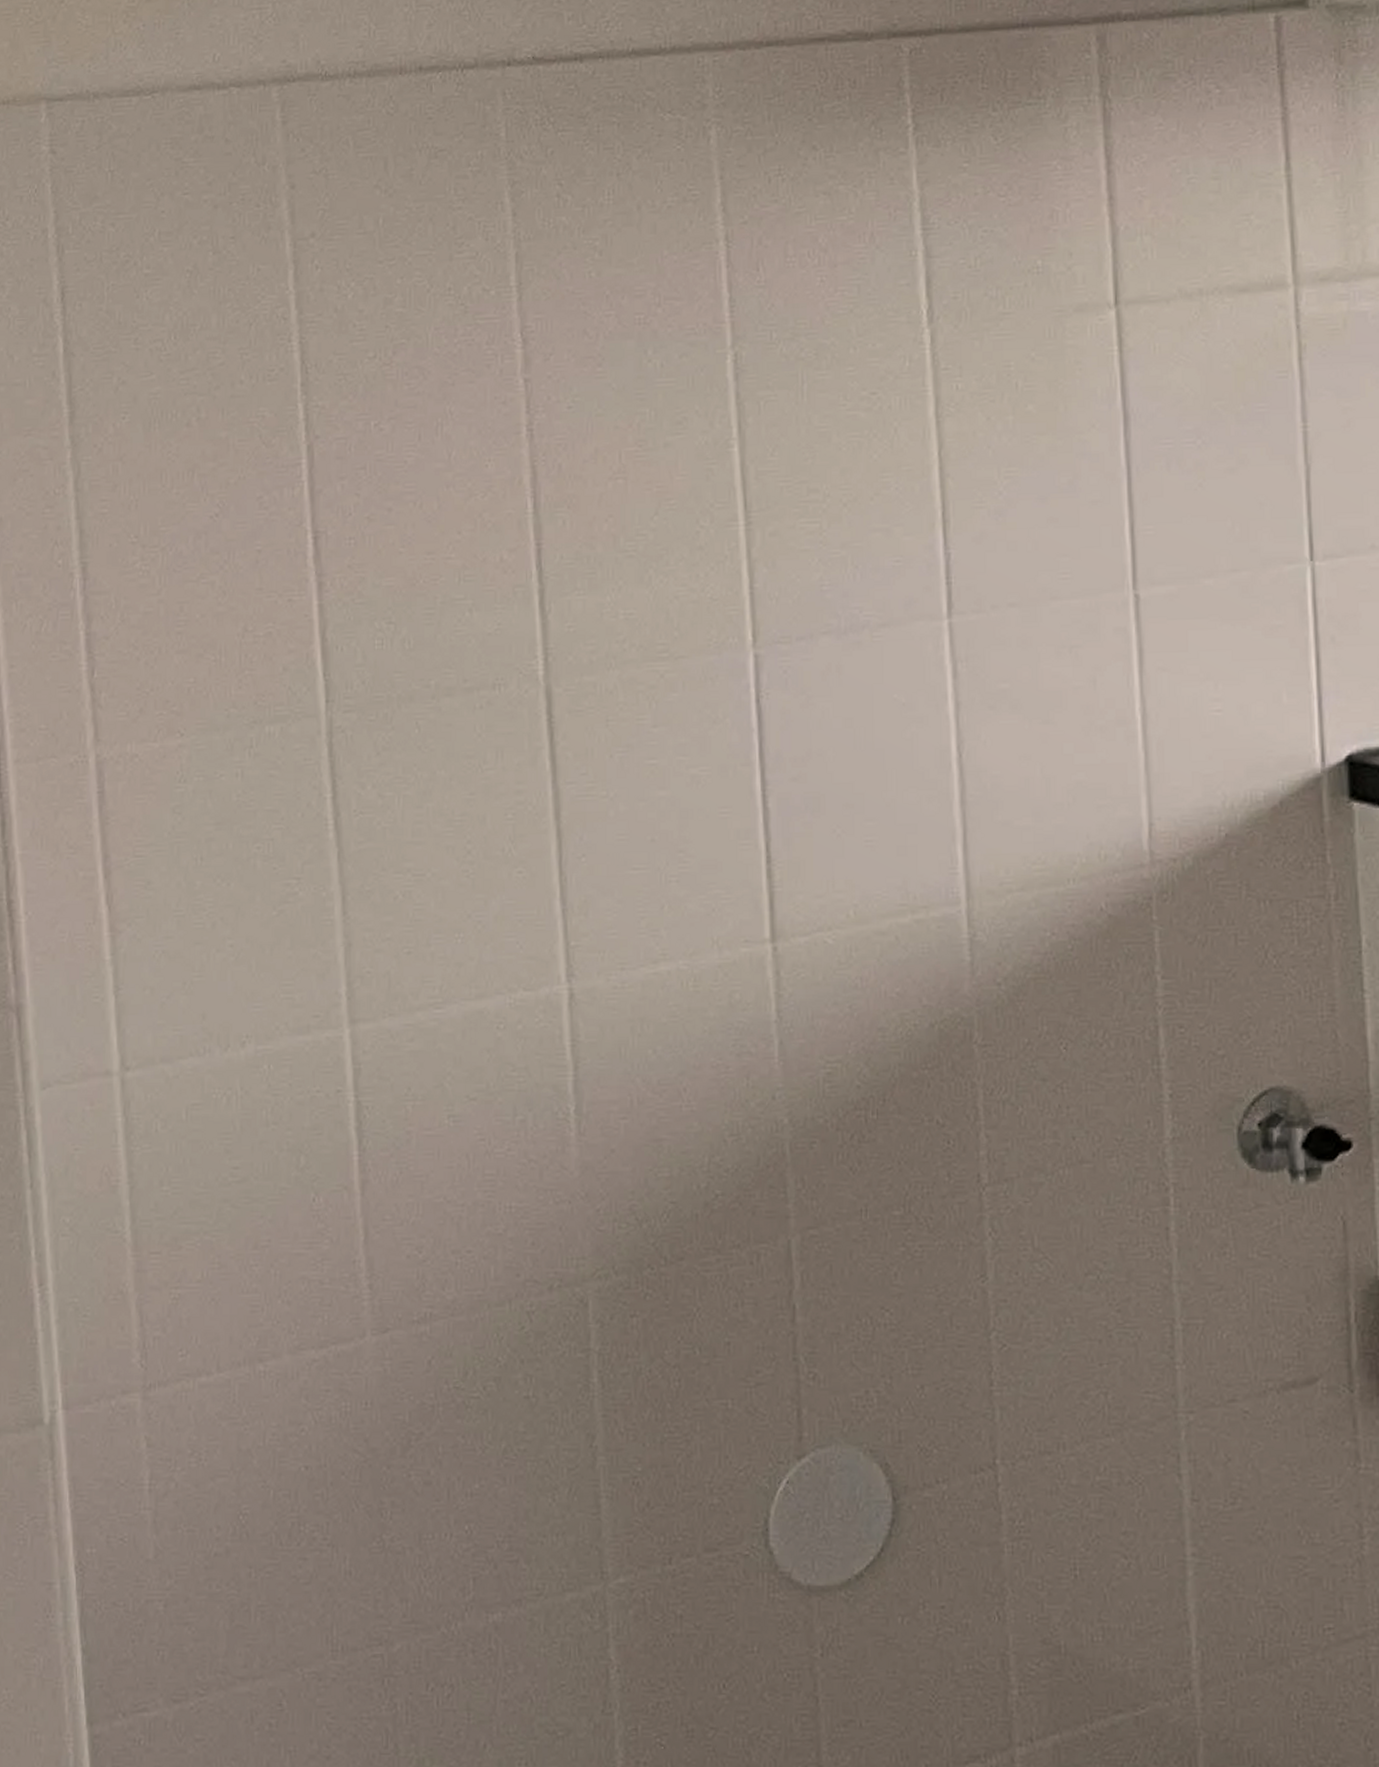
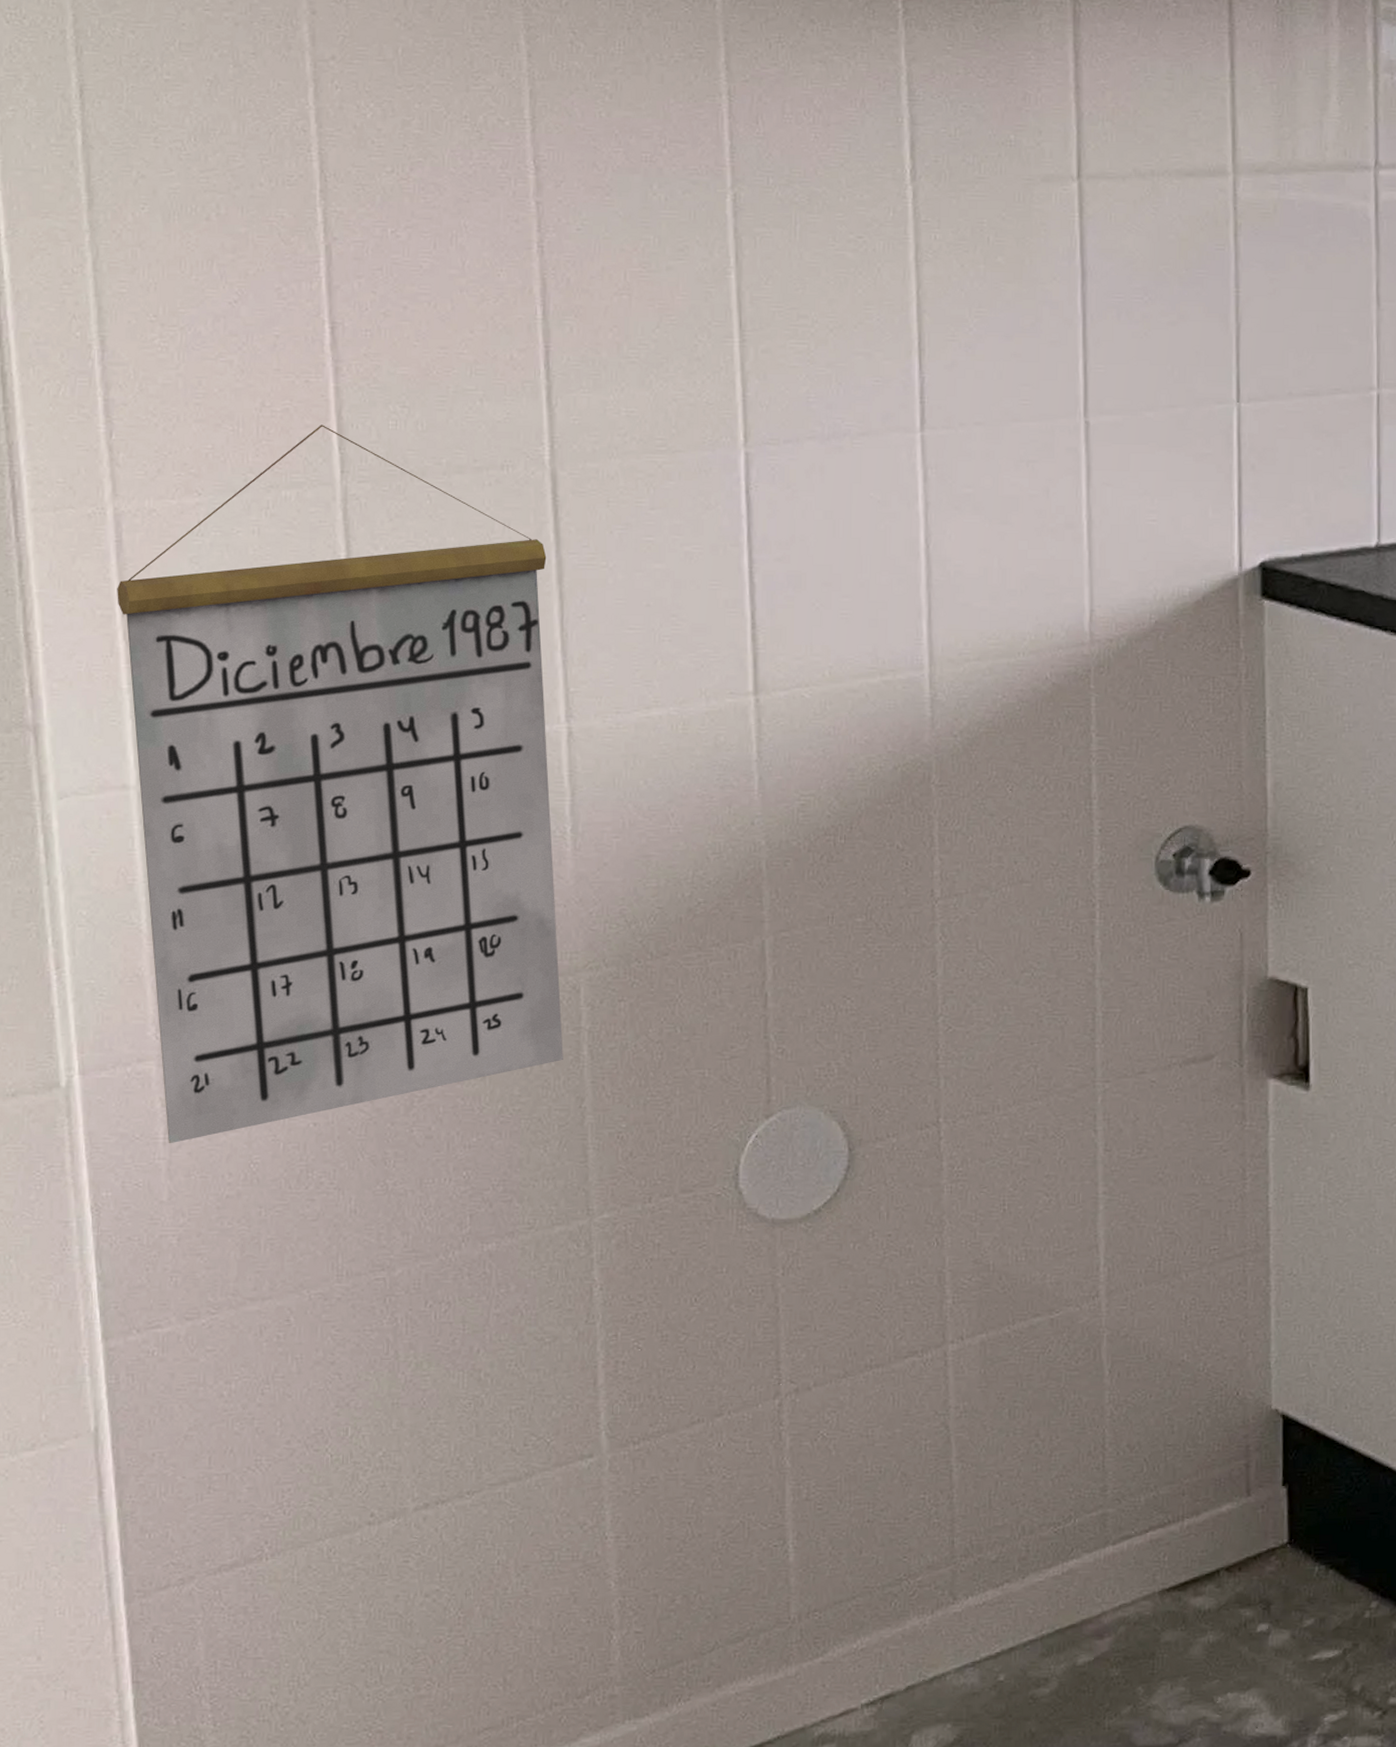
calendar: none [99,648,571,1491] -> present [117,425,563,1144]

